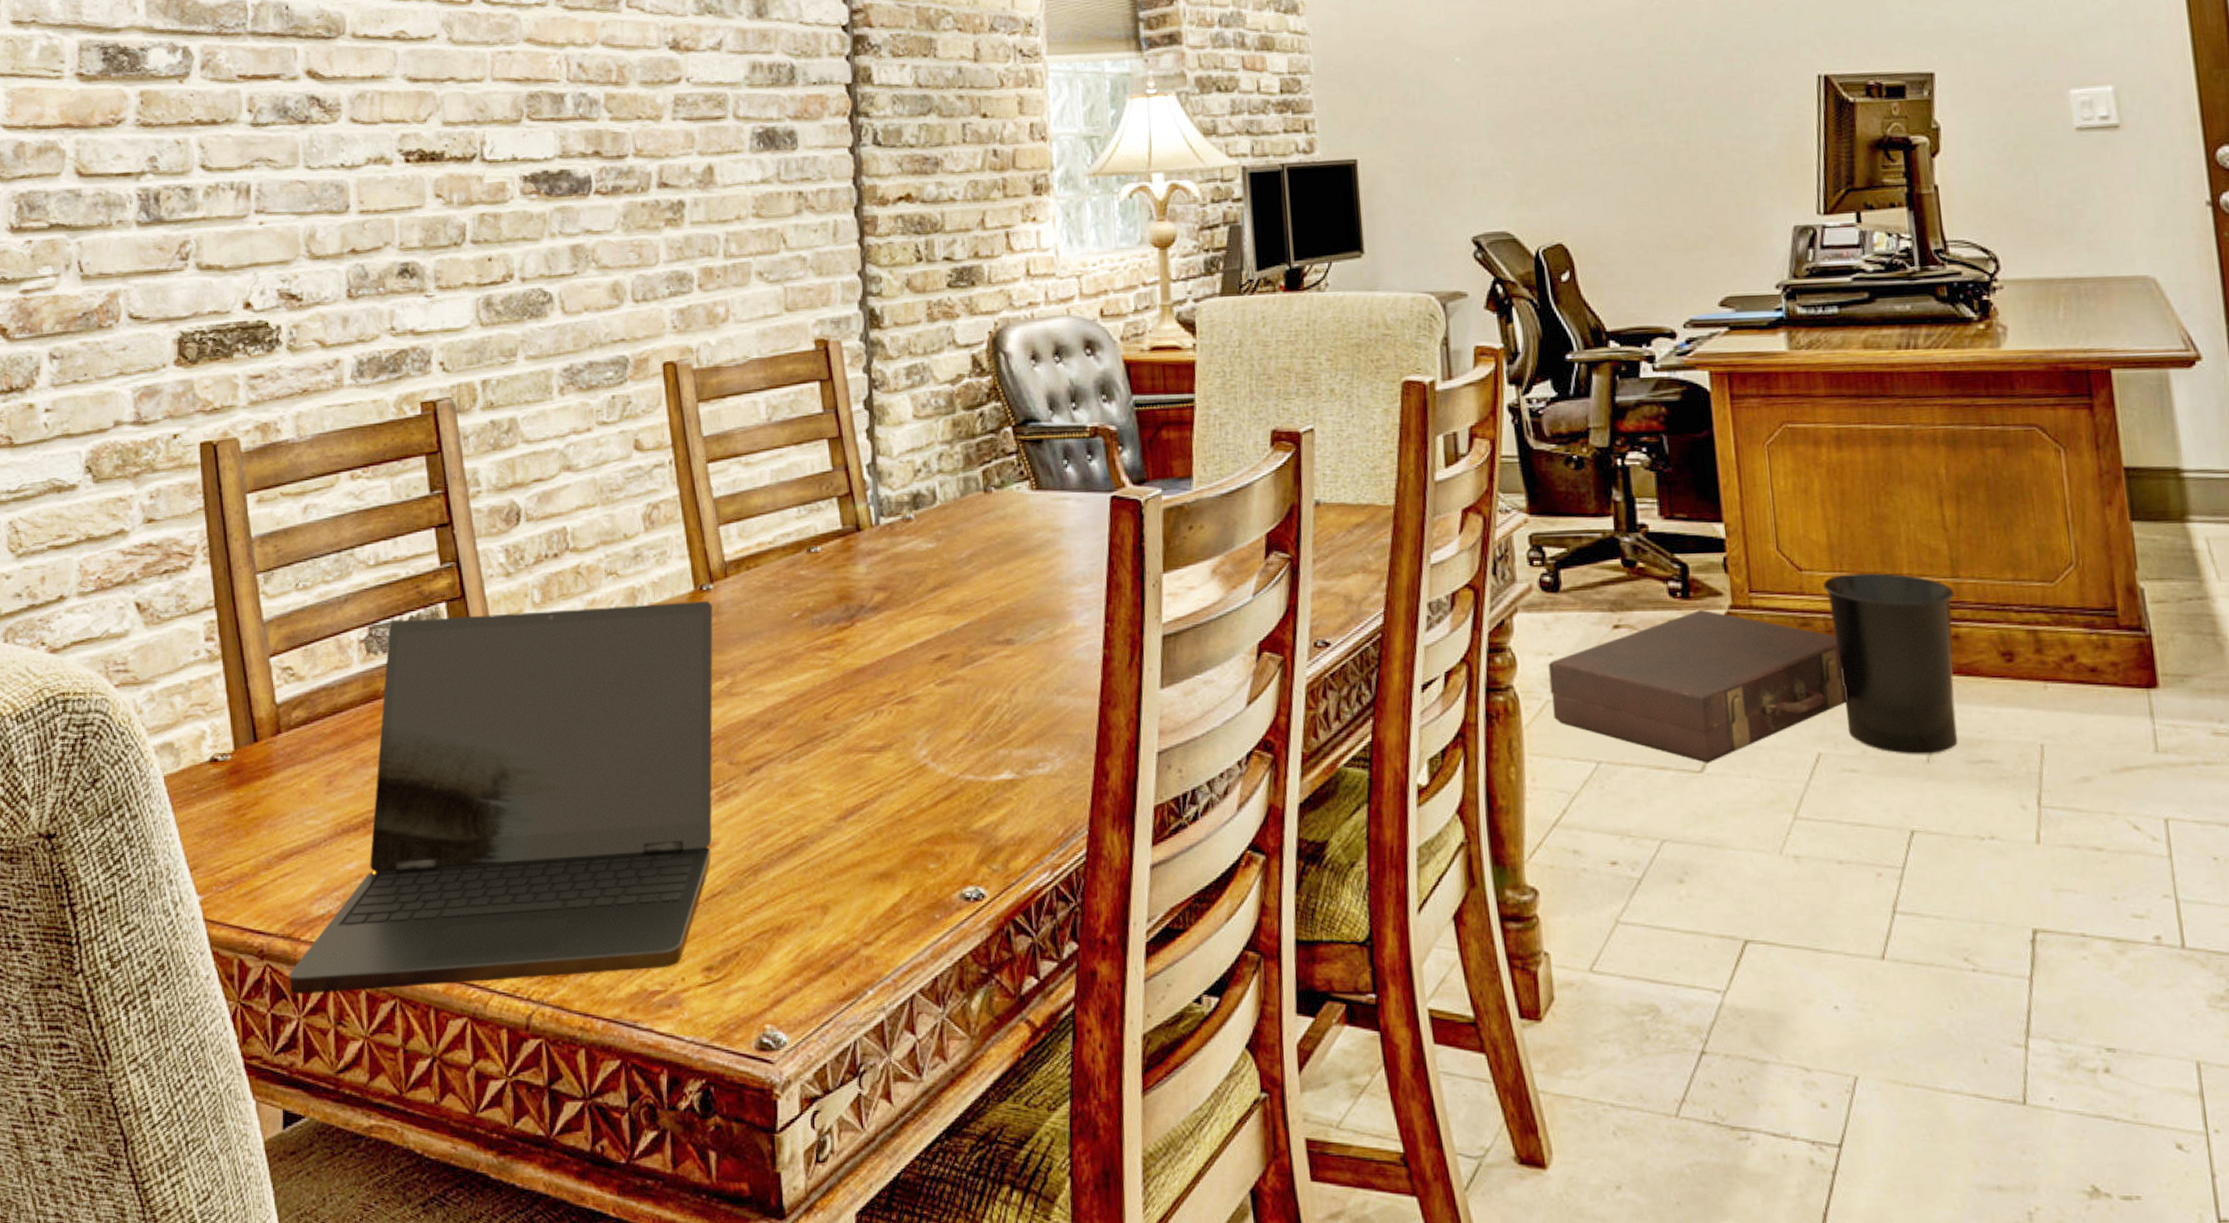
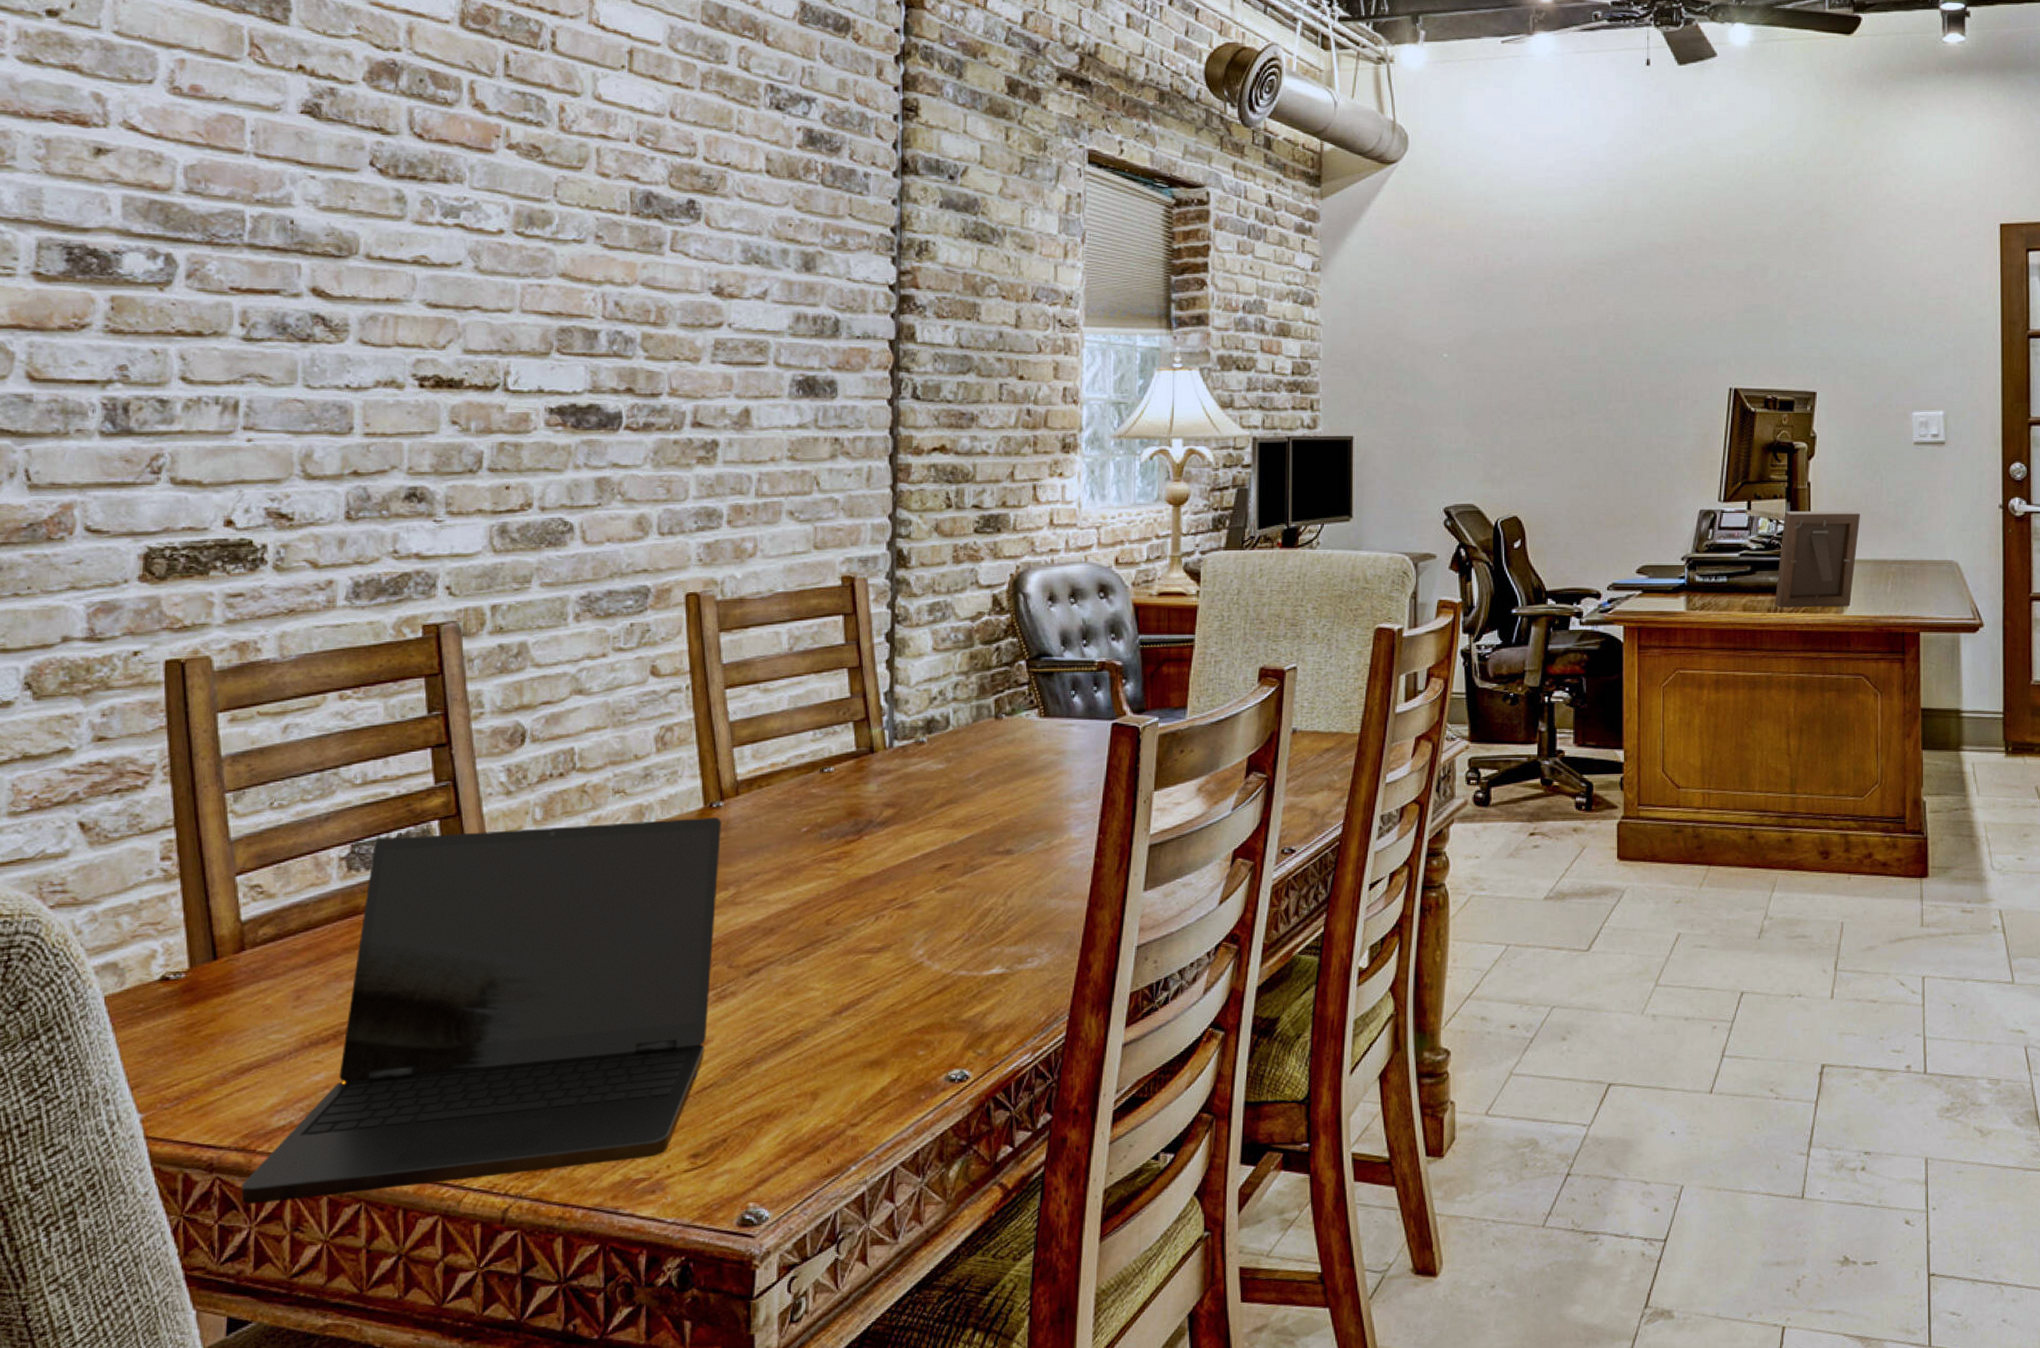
briefcase: present [1548,609,1846,763] -> none [1474,819,1703,944]
waste bin: present [1823,573,1958,754] -> none [1695,790,1791,932]
picture frame: none [1905,217,2012,344] -> present [1774,510,1861,608]

